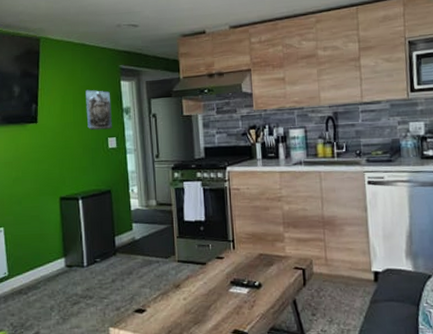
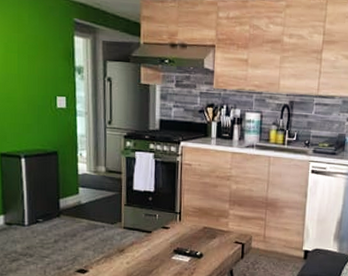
wall sculpture: present [85,89,113,131] -> none [33,40,63,88]

